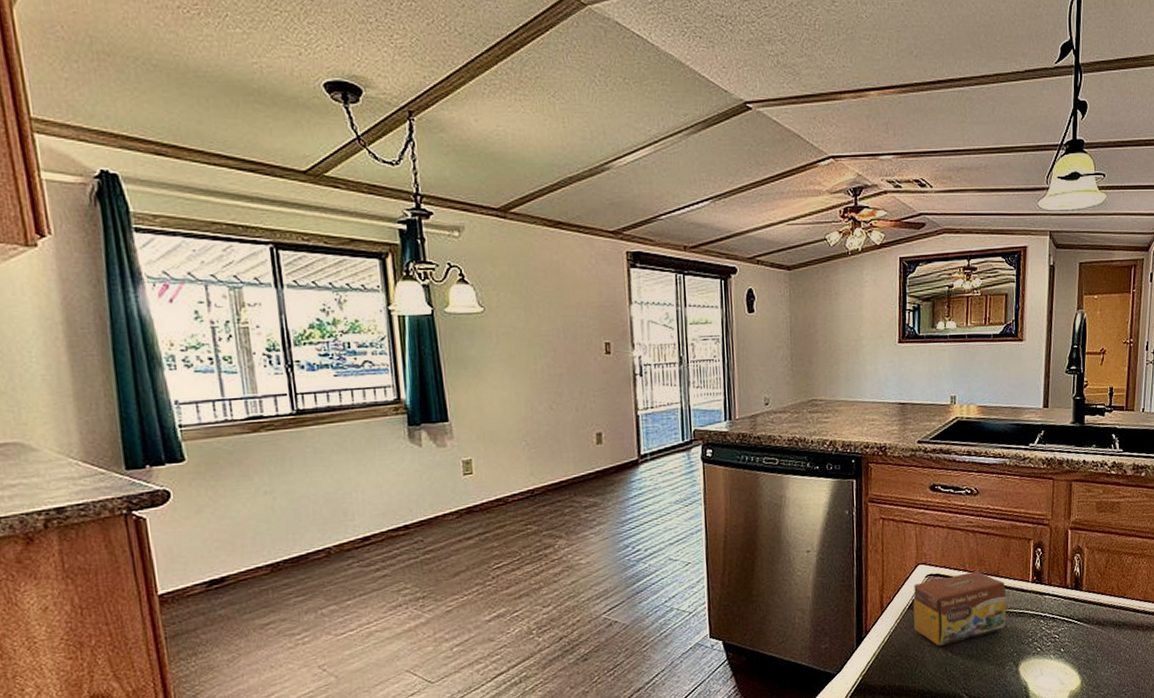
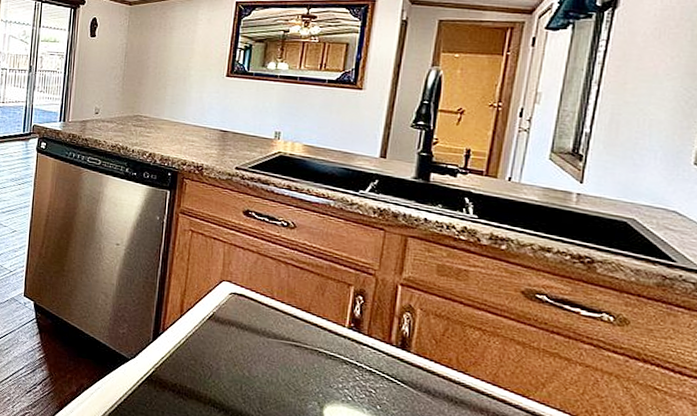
tea box: present [913,570,1007,646] -> none [212,298,317,368]

